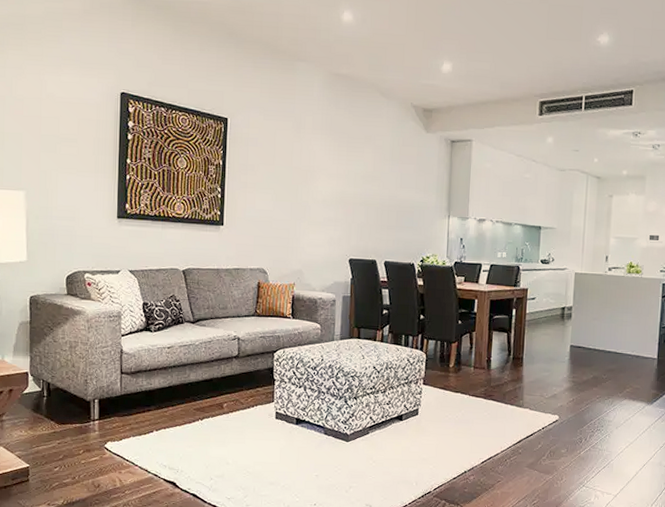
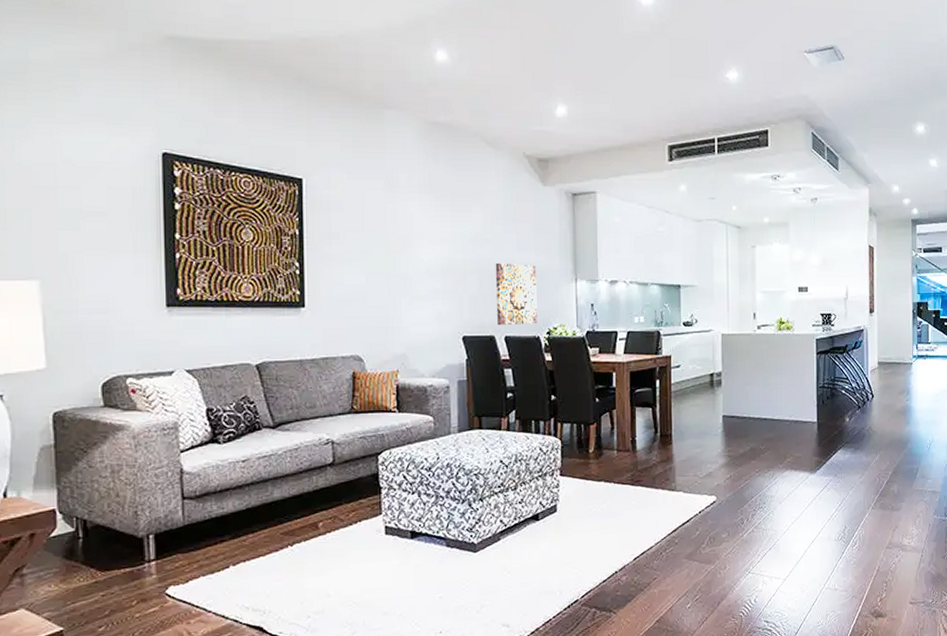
wall art: none [379,197,415,253] -> present [495,262,537,325]

